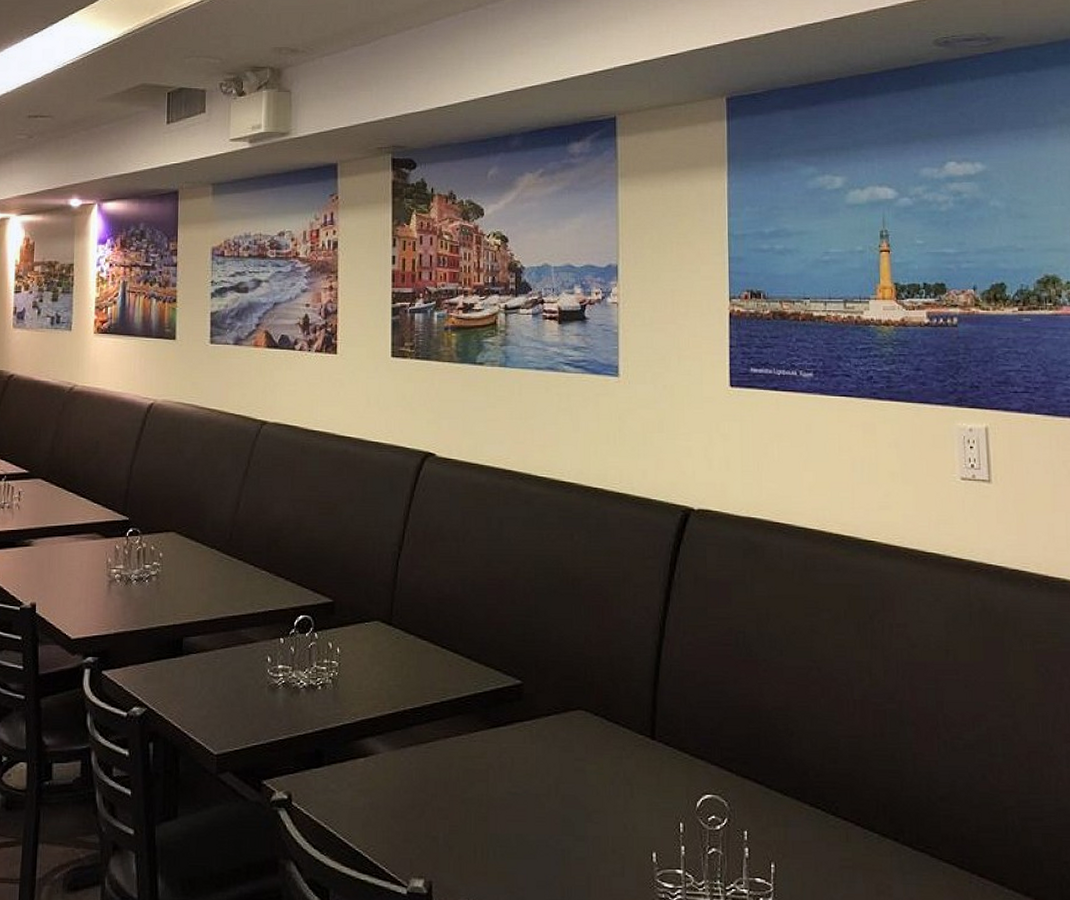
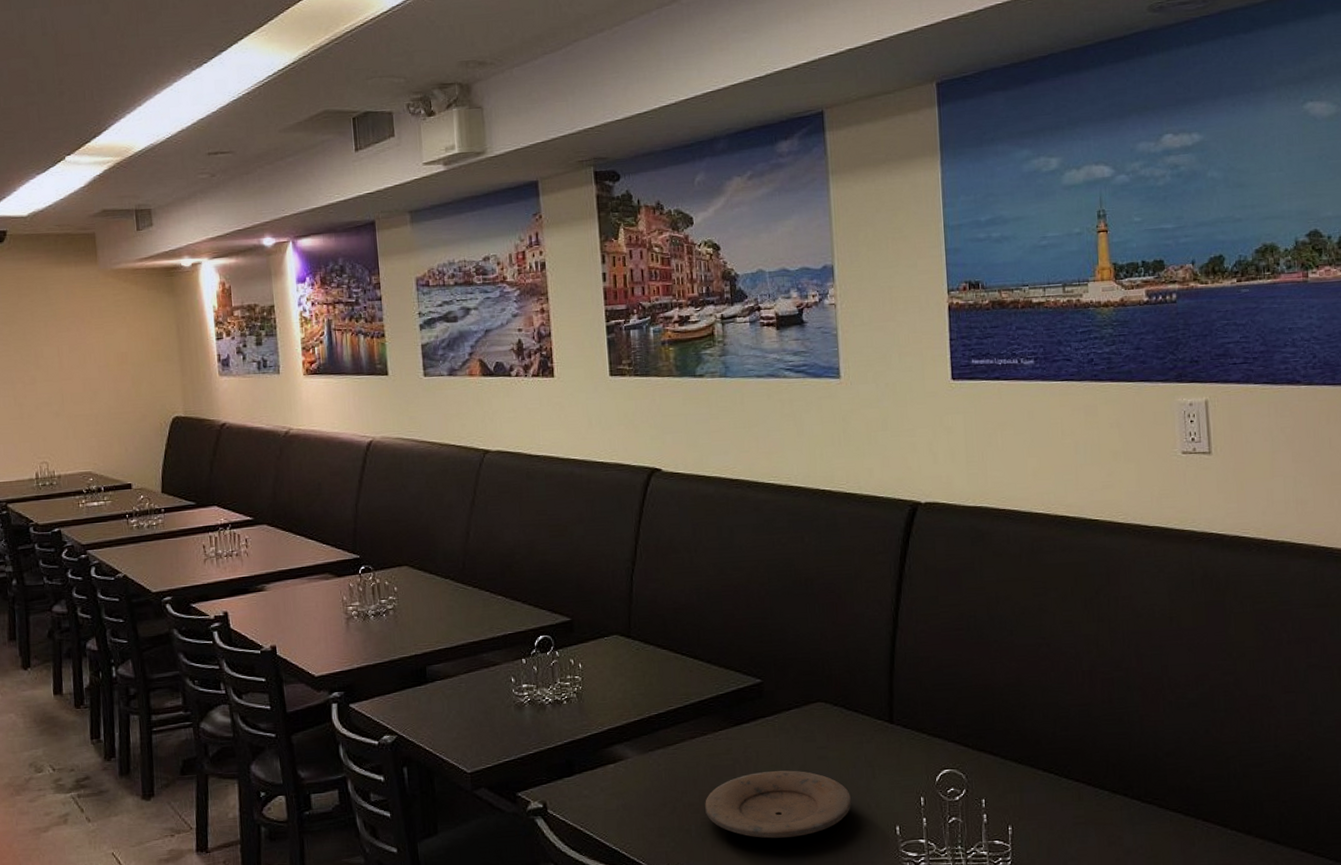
plate: none [455,780,608,855] -> present [705,770,852,839]

